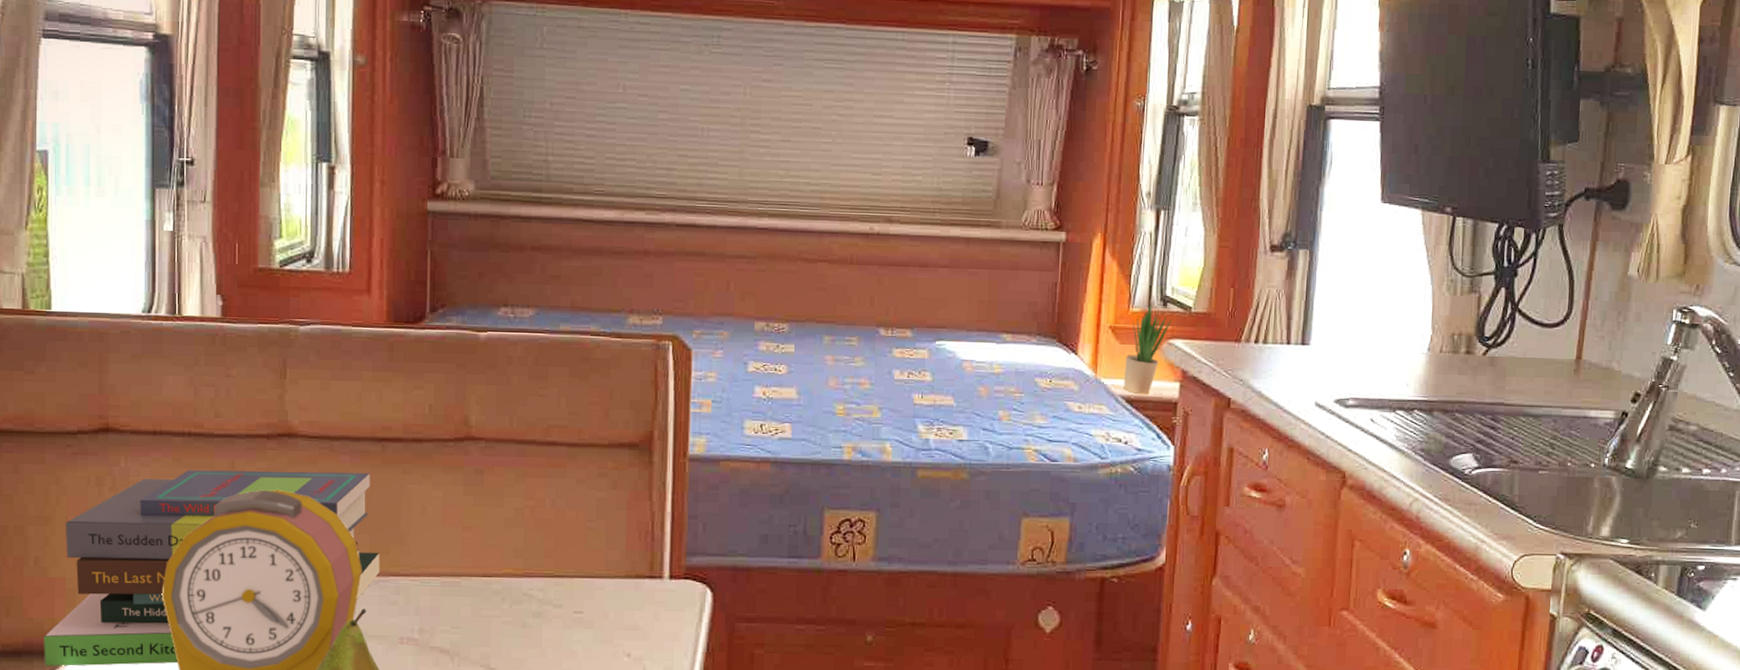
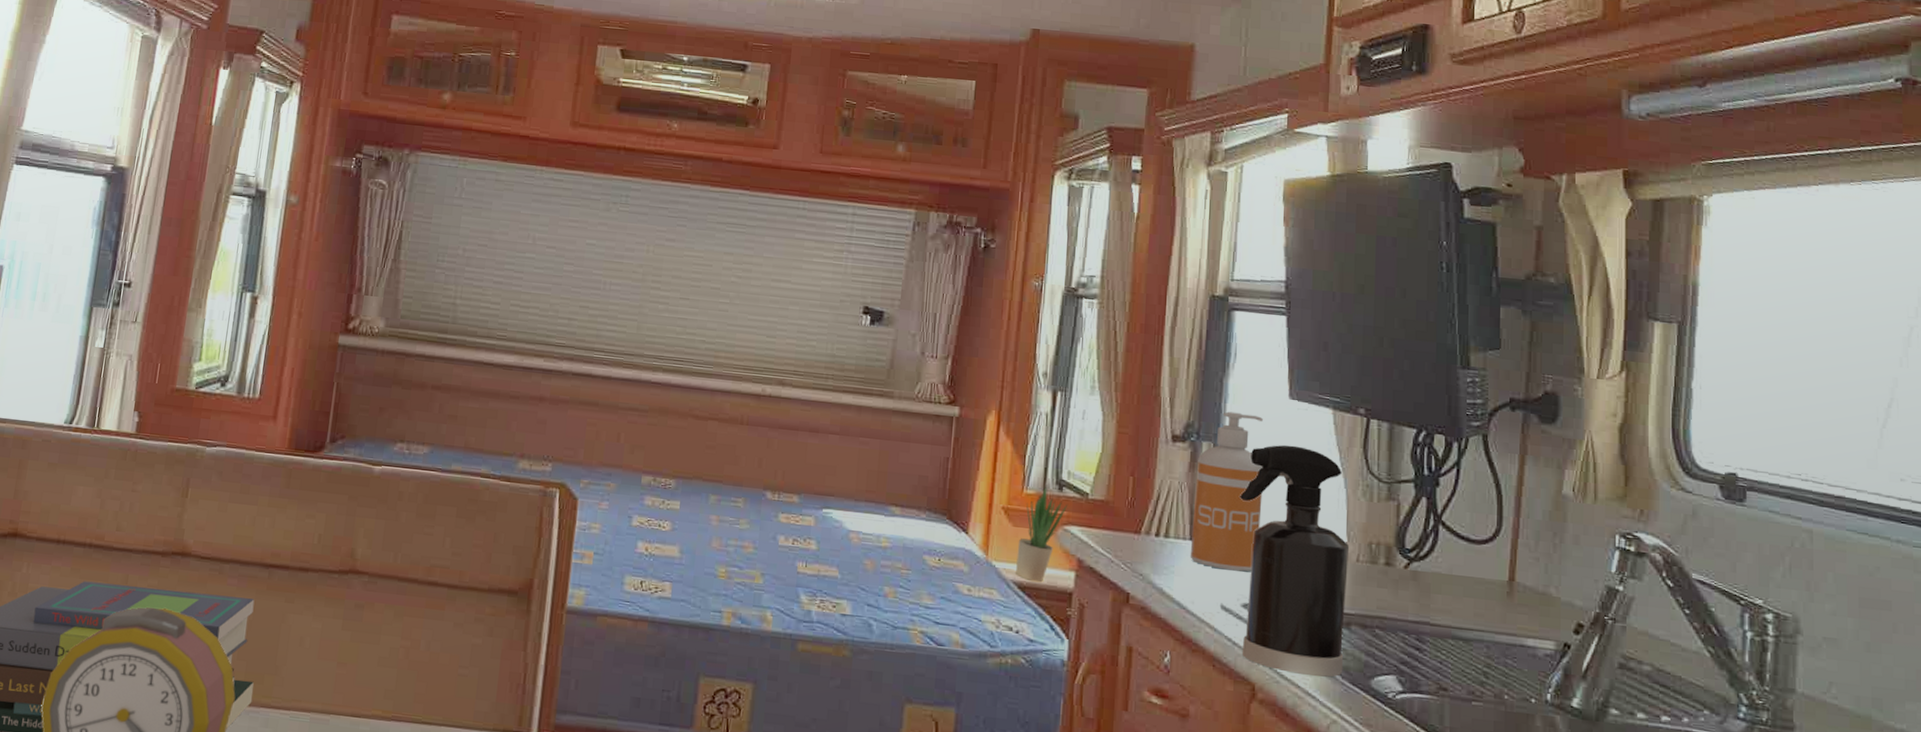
soap dispenser: none [1287,219,1356,370] -> present [1190,411,1264,572]
spray bottle: none [1334,247,1433,461] -> present [1240,444,1349,678]

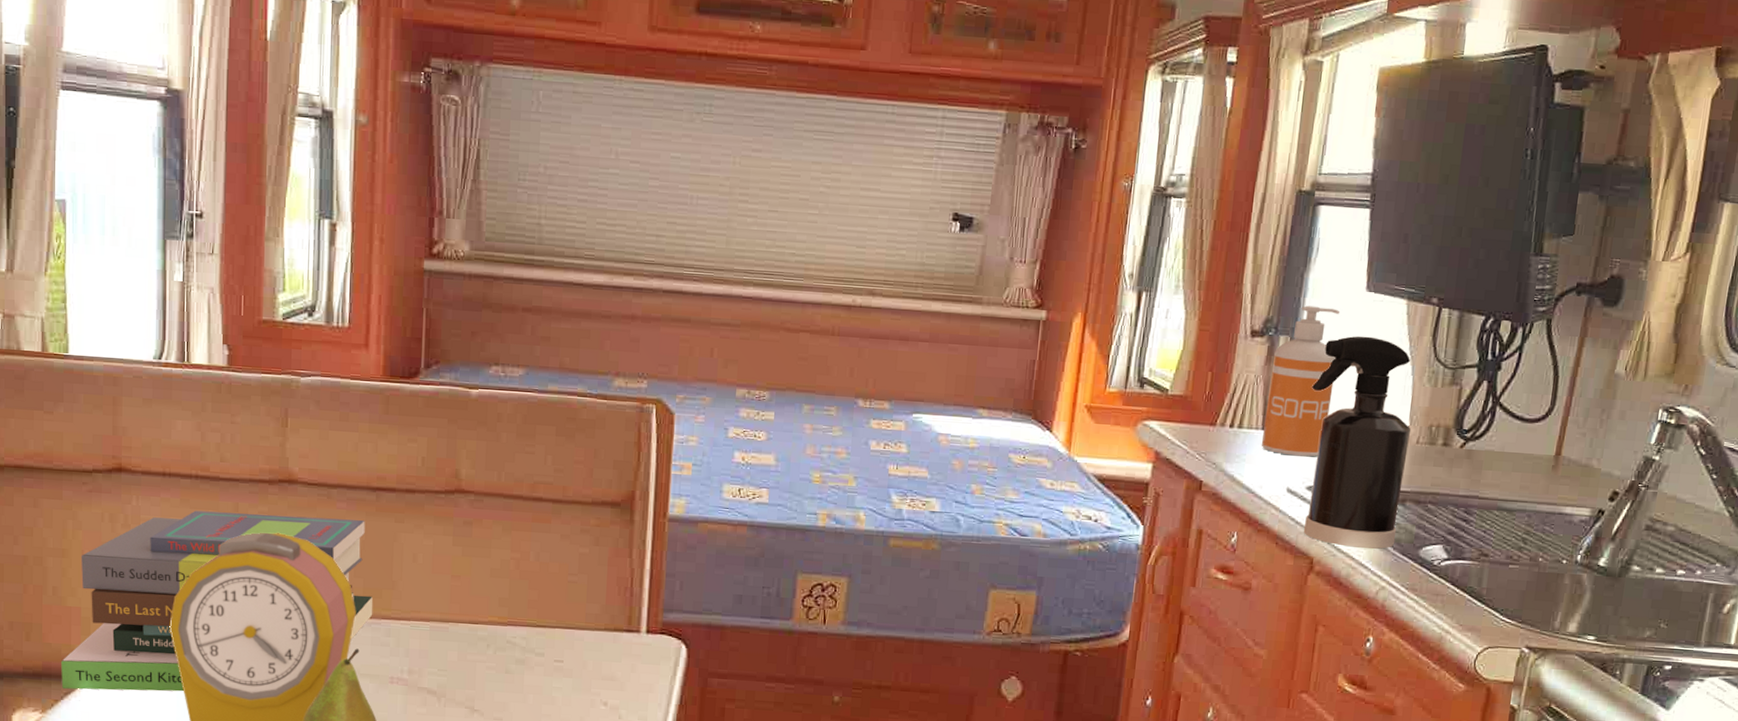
potted plant: present [1016,484,1069,583] -> none [1096,382,1149,475]

